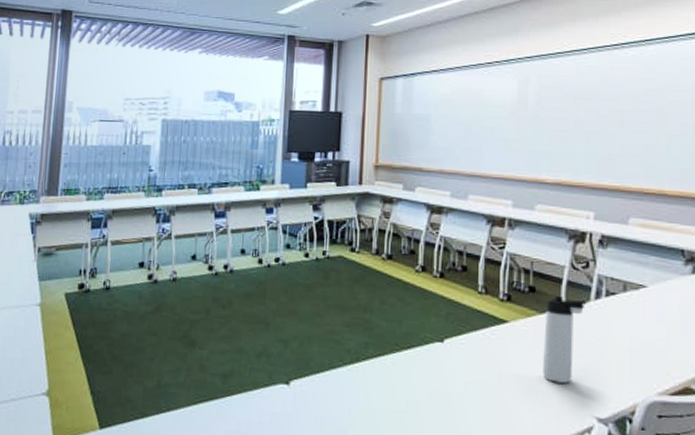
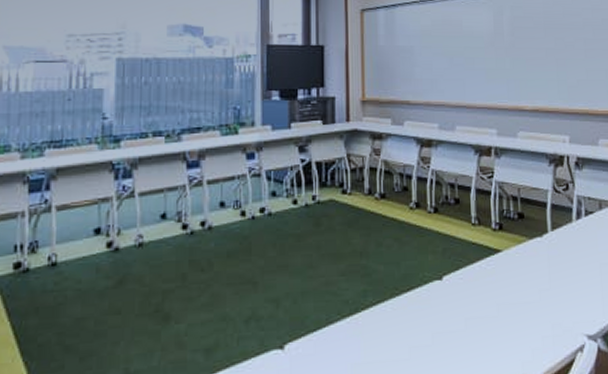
thermos bottle: present [543,296,587,383] -> none [534,220,570,306]

